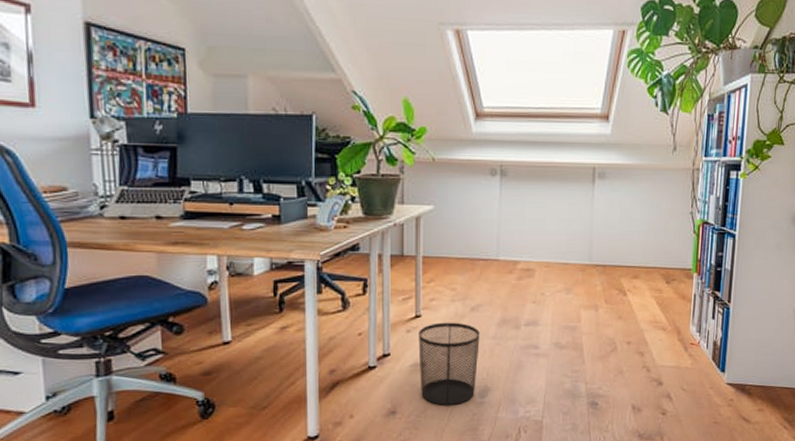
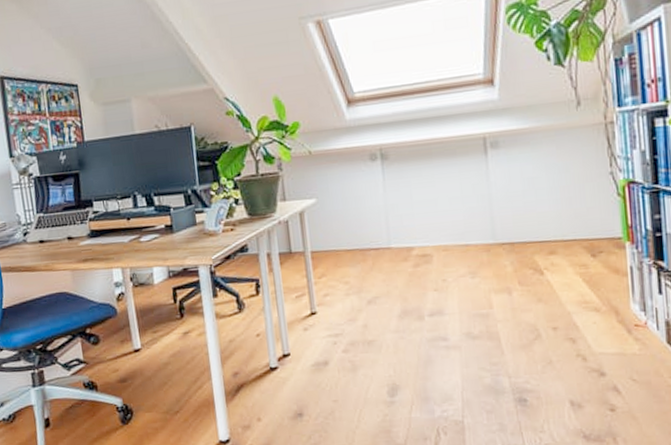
waste bin: present [418,322,480,406] -> none [316,317,383,407]

